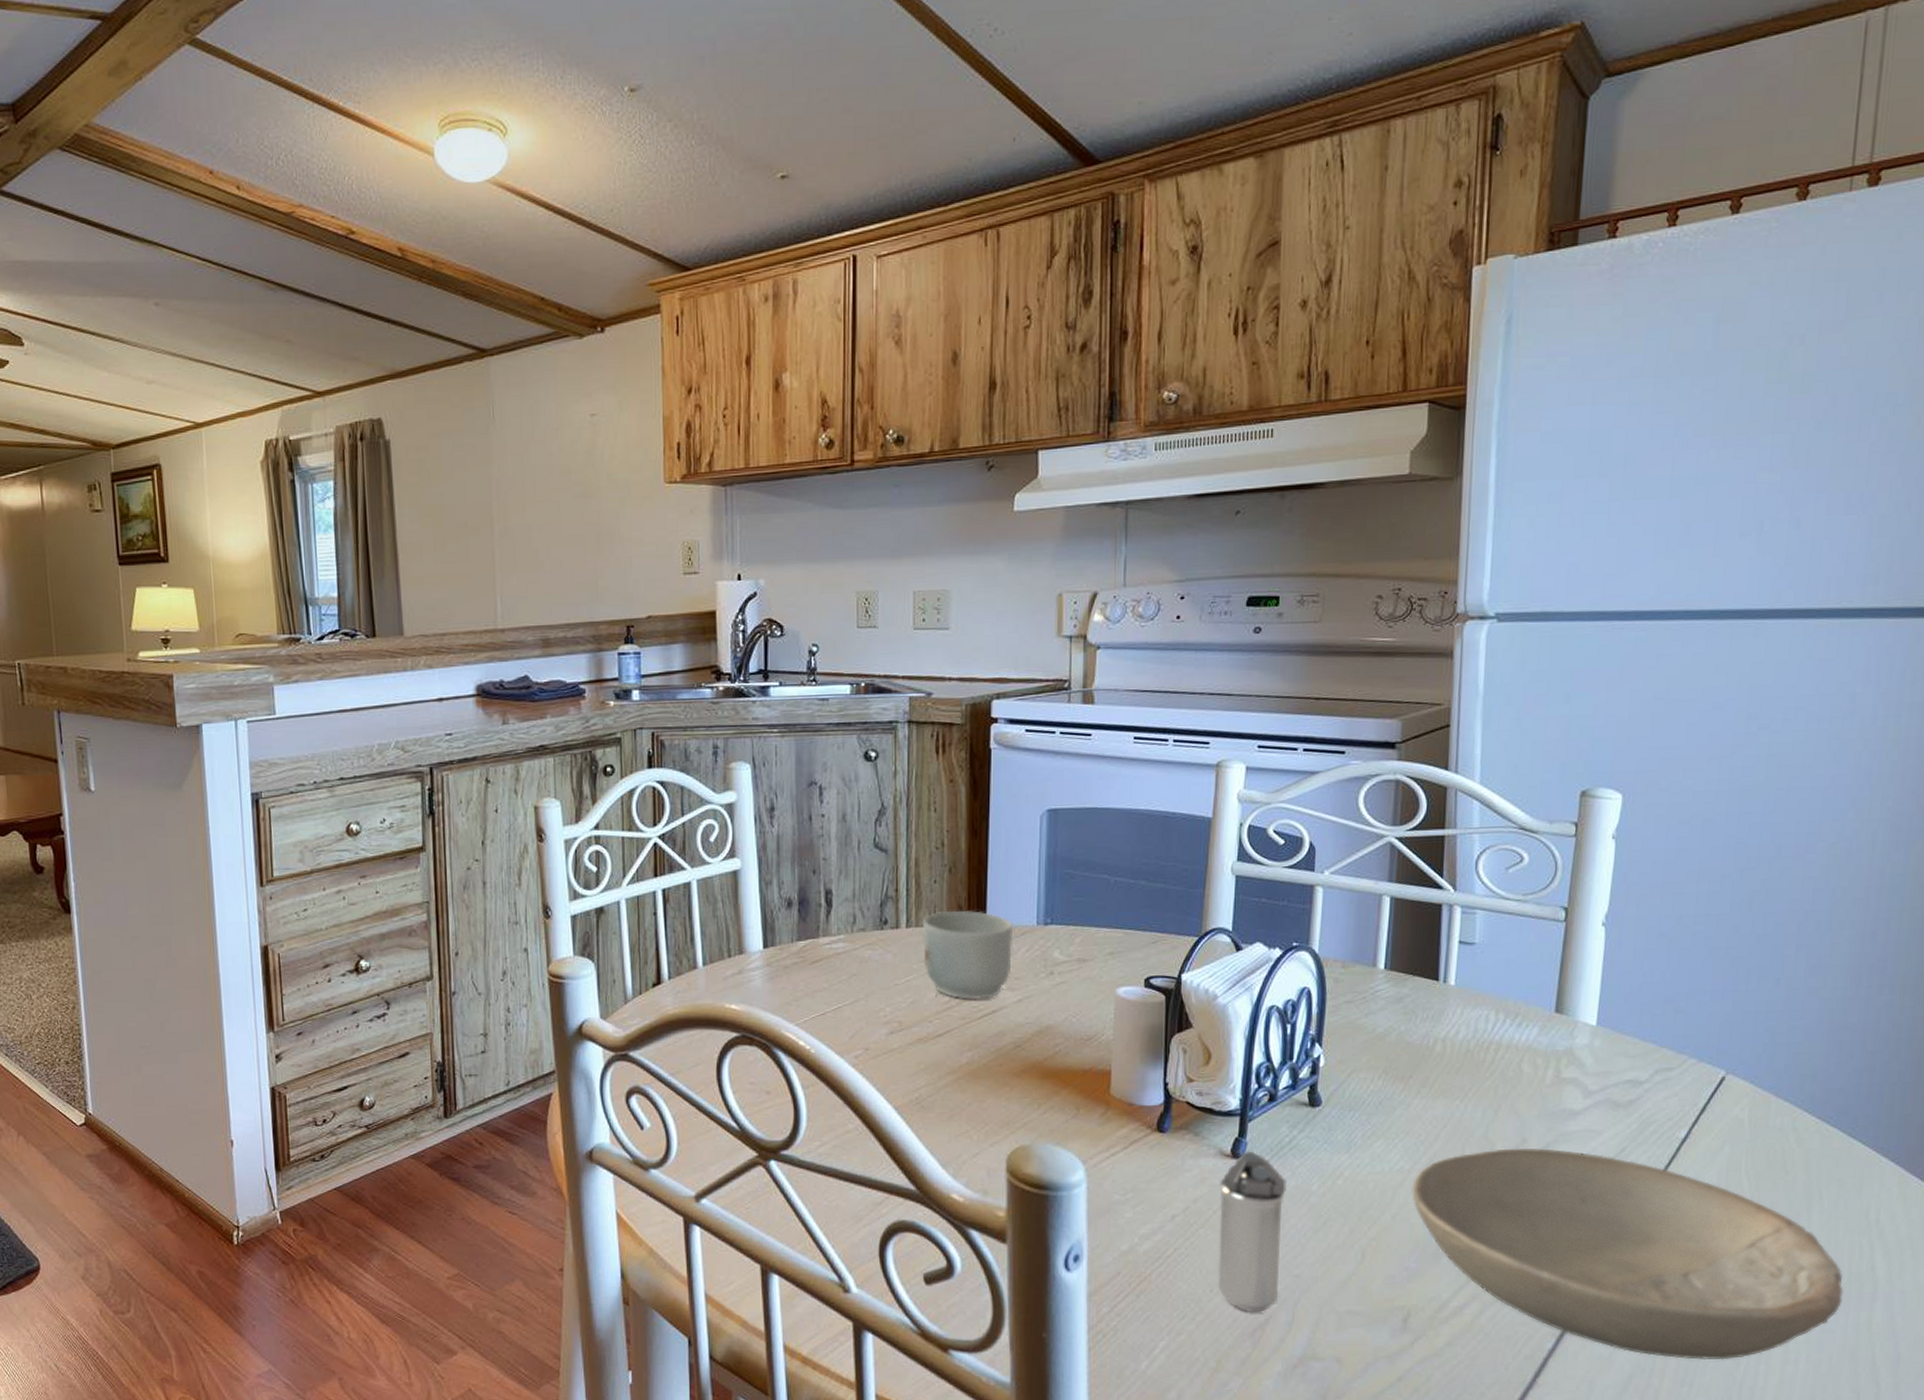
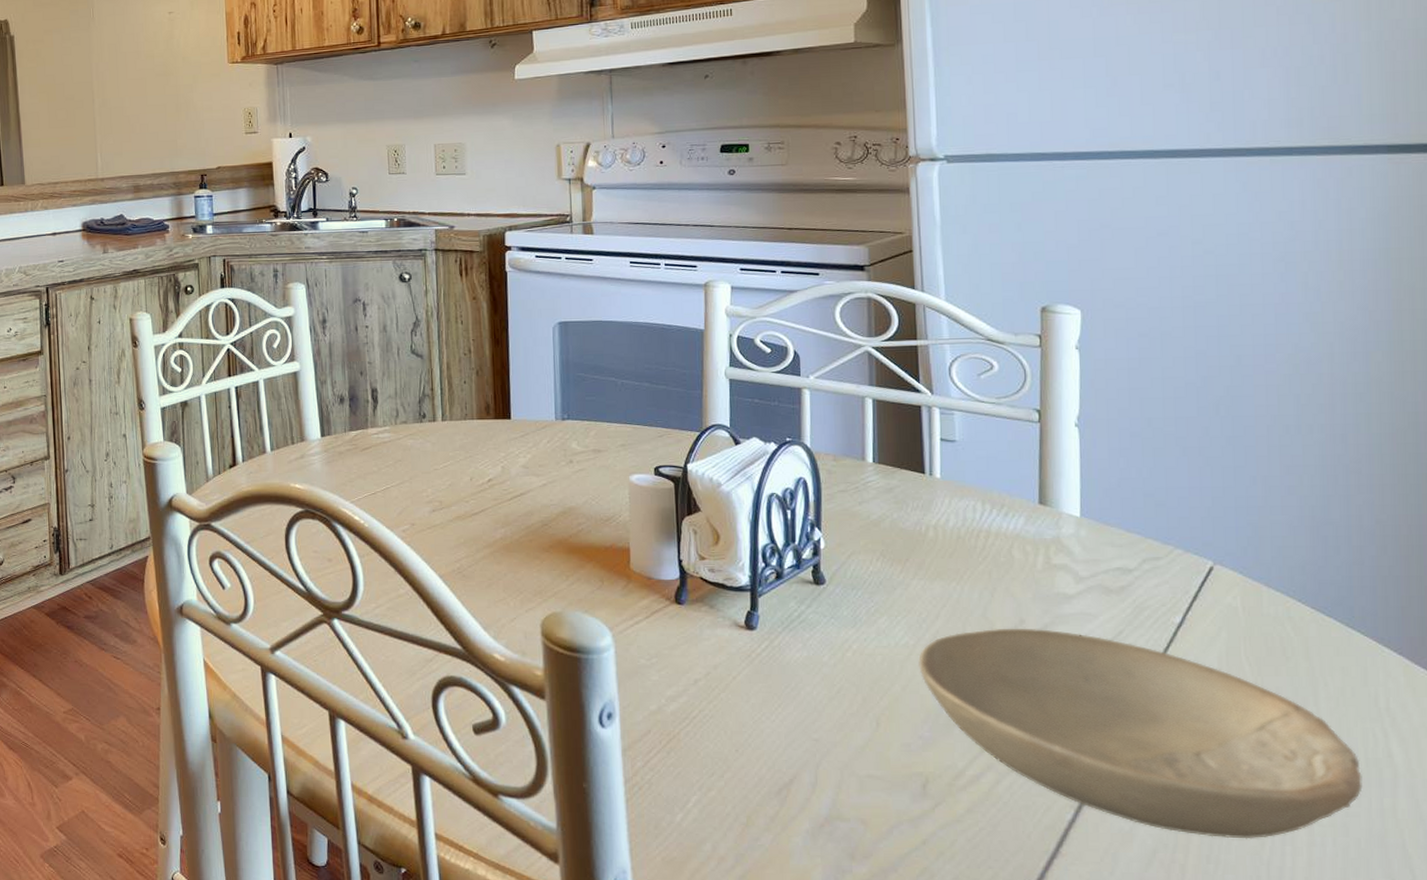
mug: present [922,910,1012,1000] -> none [455,407,535,484]
shaker: present [1217,1151,1287,1313] -> none [735,623,800,773]

